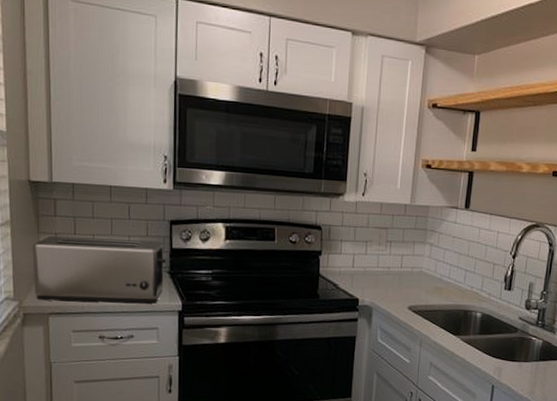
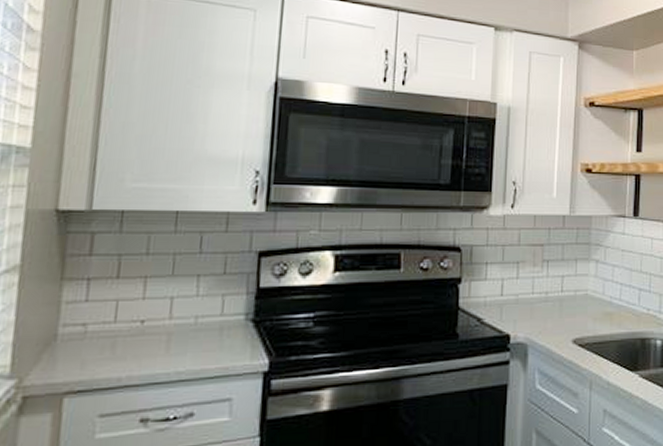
toaster: present [32,235,167,304] -> none [45,279,251,374]

